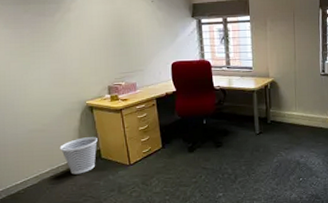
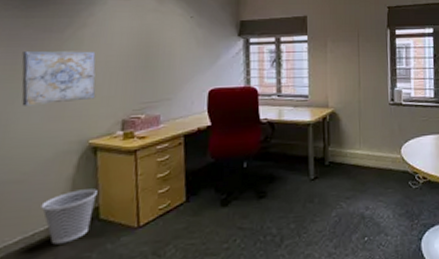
wall art: none [27,31,86,75] -> present [21,50,96,106]

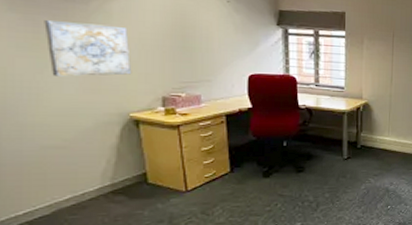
wastebasket: present [41,189,97,245] -> none [87,157,143,203]

